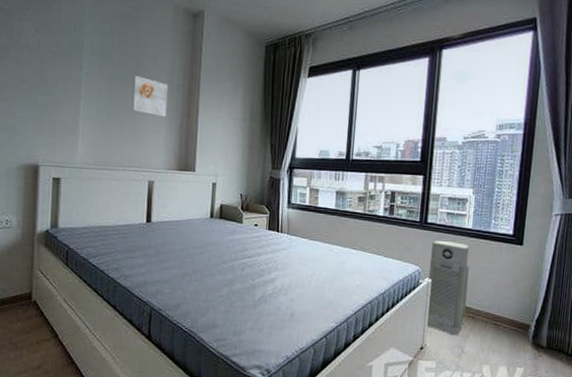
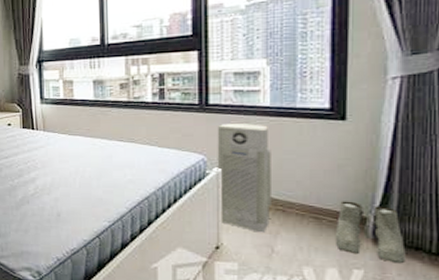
boots: none [506,311,552,363] -> present [335,201,406,264]

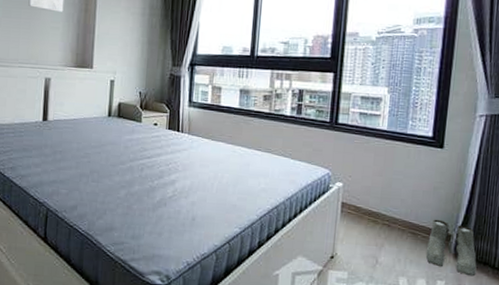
air purifier: present [217,124,271,233] -> none [338,142,384,245]

